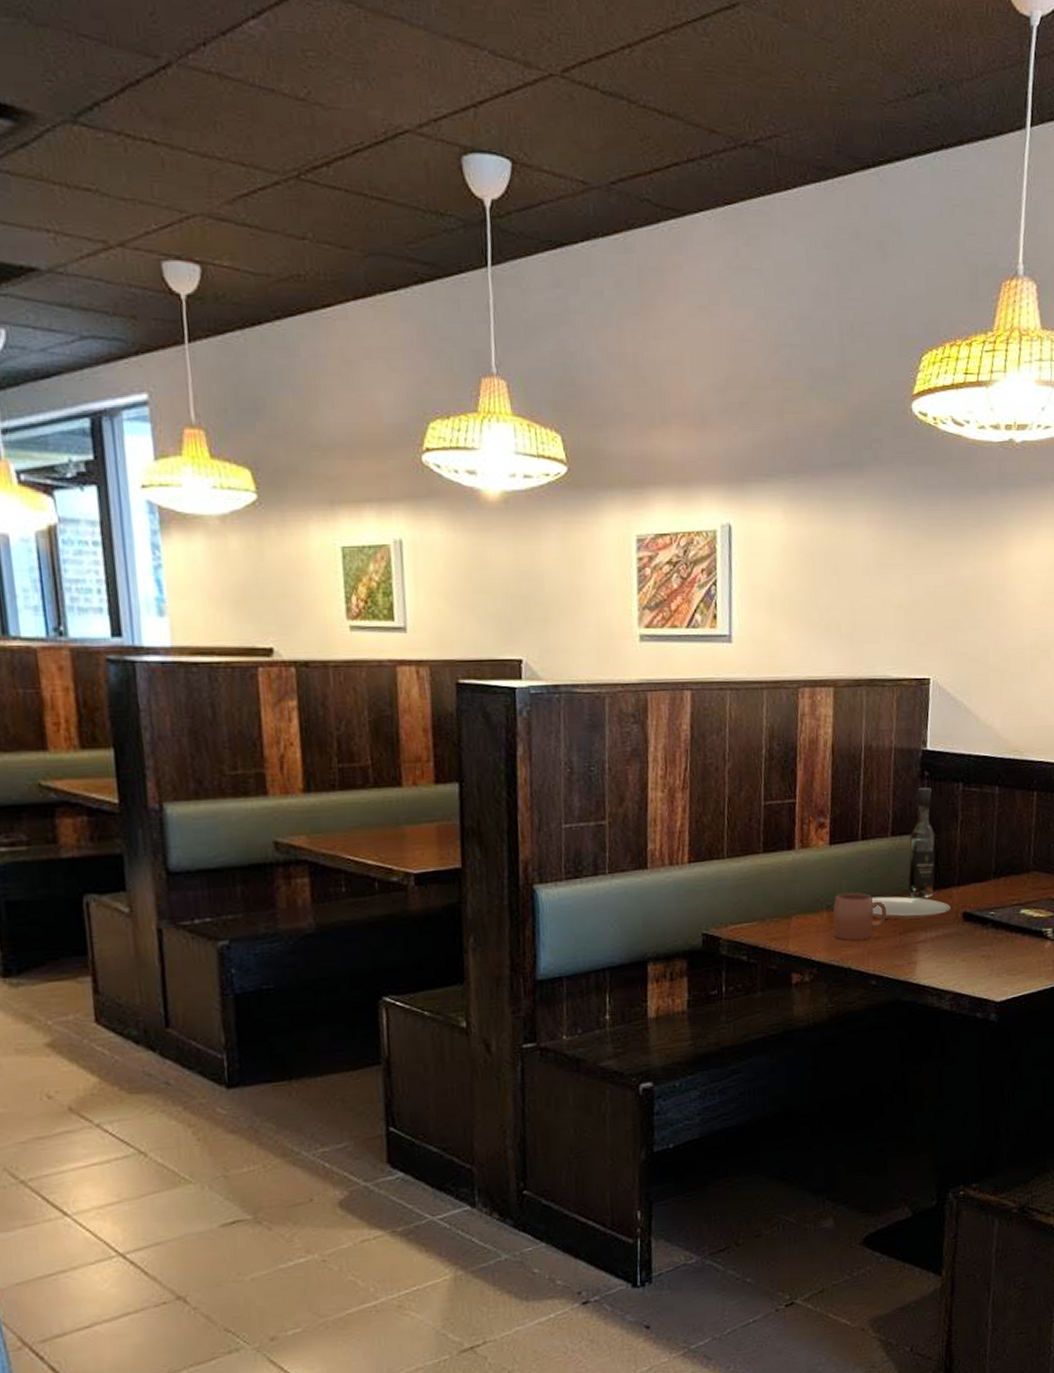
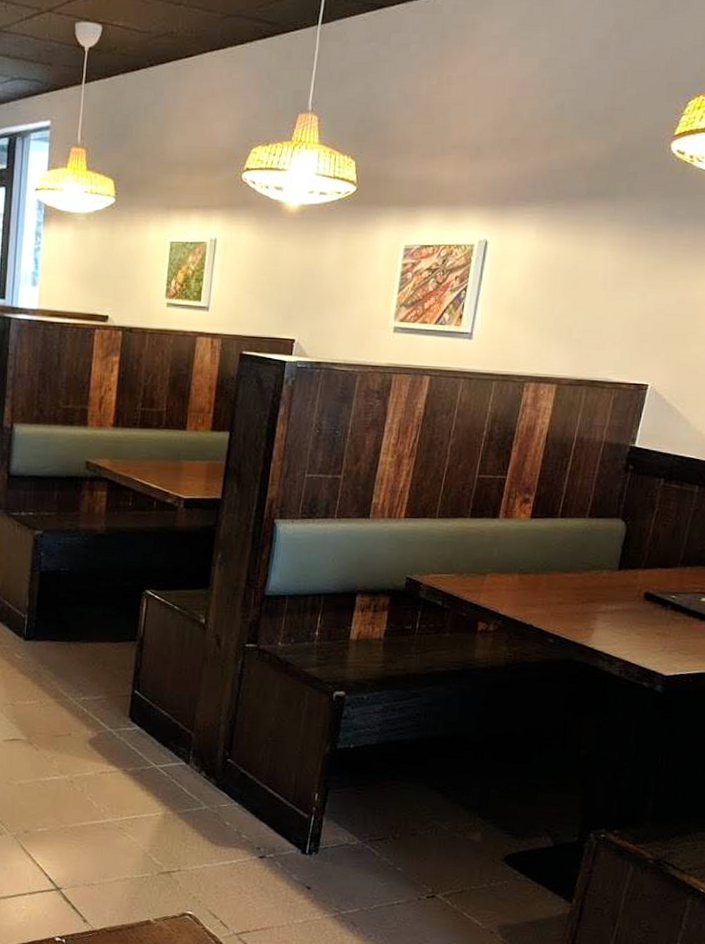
mug: present [832,892,887,942] -> none [521,560,574,604]
plate: present [871,896,951,920] -> none [560,568,635,592]
bottle: present [908,787,936,899] -> none [596,479,633,576]

